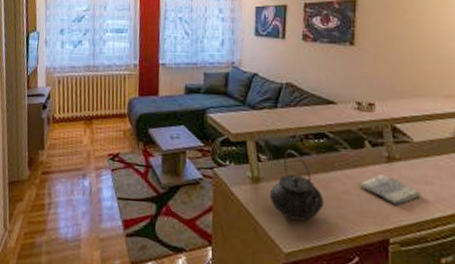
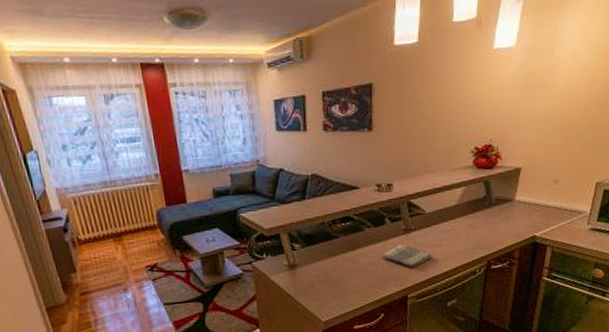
teapot: present [269,150,324,221] -> none [305,236,353,295]

